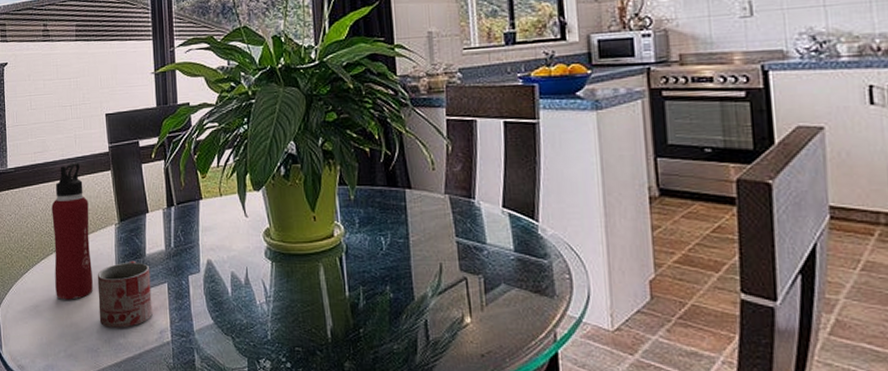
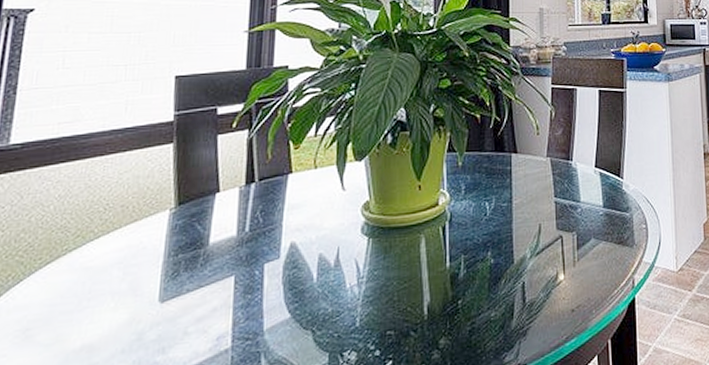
water bottle: present [51,162,93,300] -> none [62,134,134,316]
mug: present [97,260,153,328] -> none [128,252,213,344]

